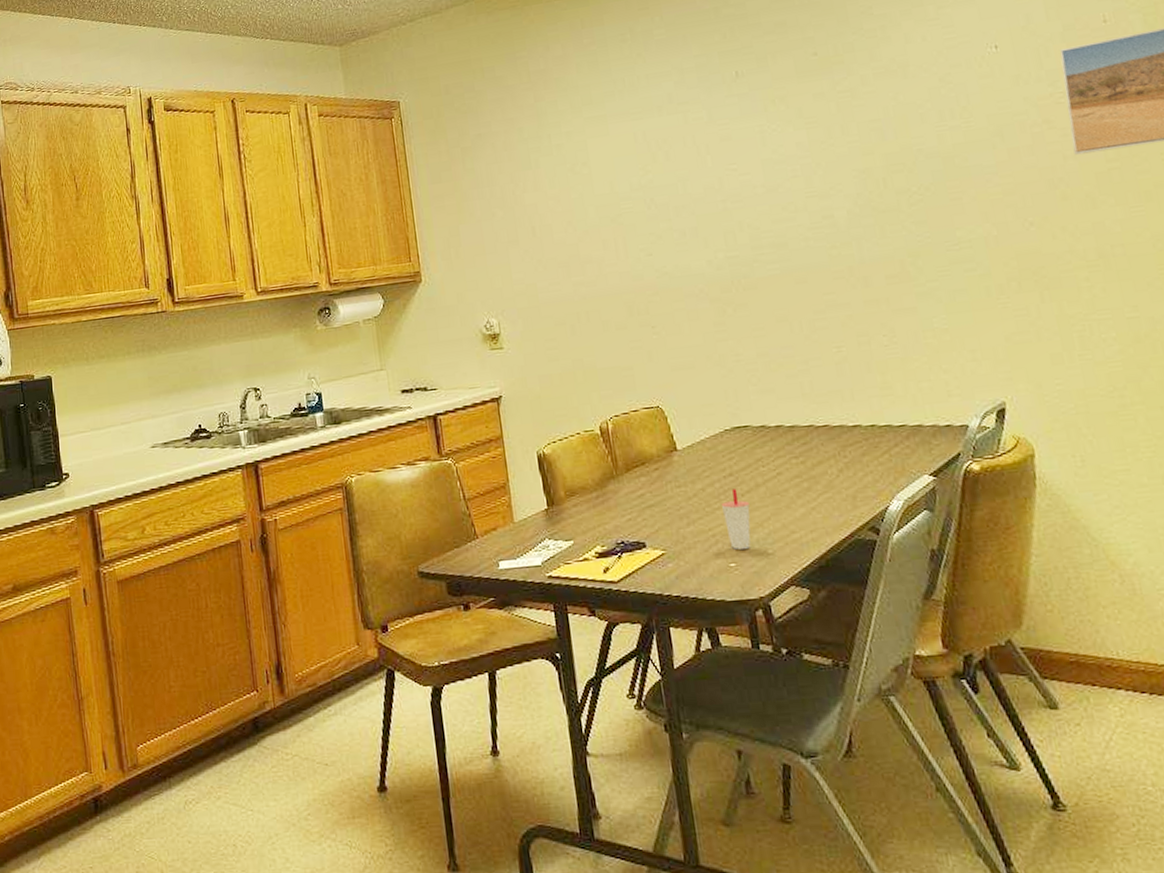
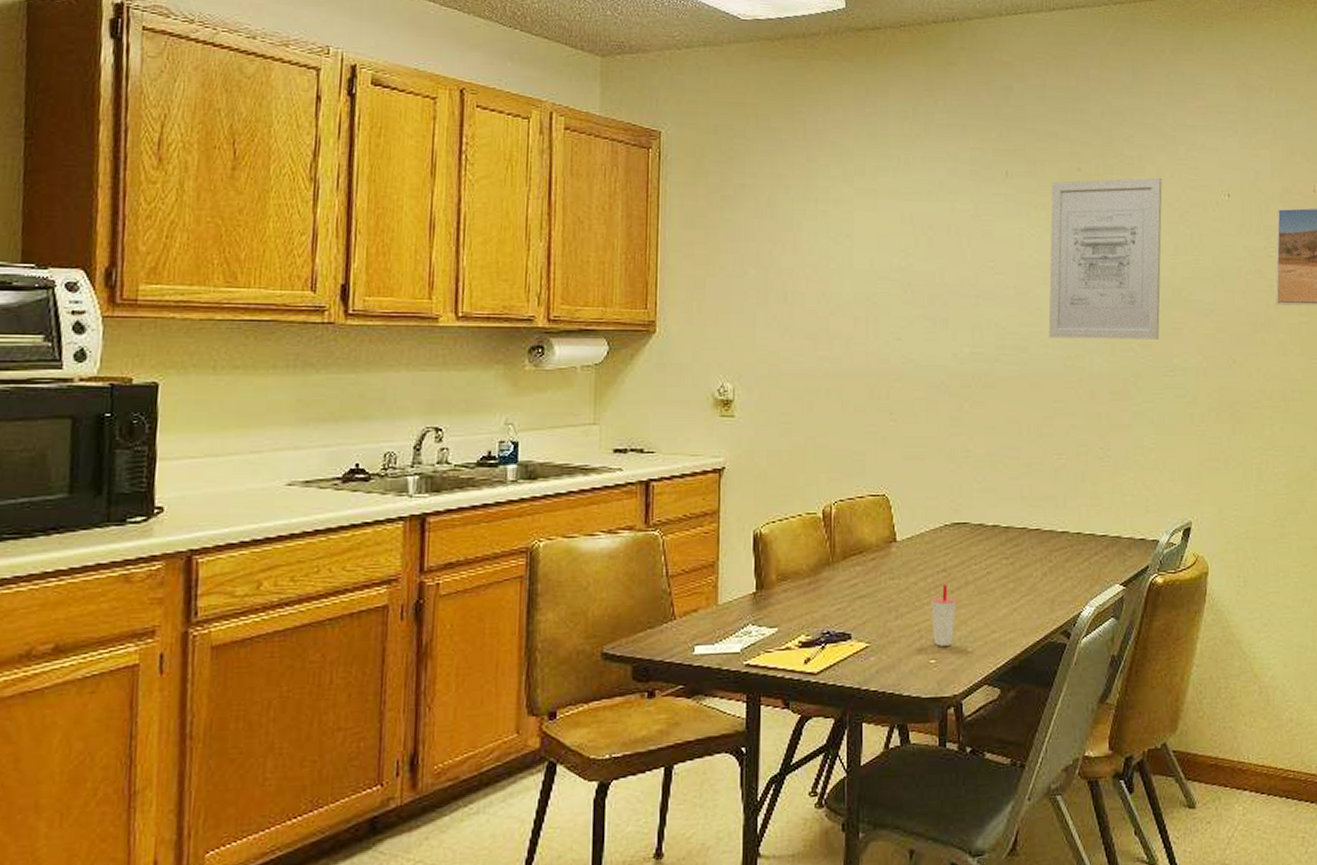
wall art: none [787,44,936,231] -> present [1048,177,1162,340]

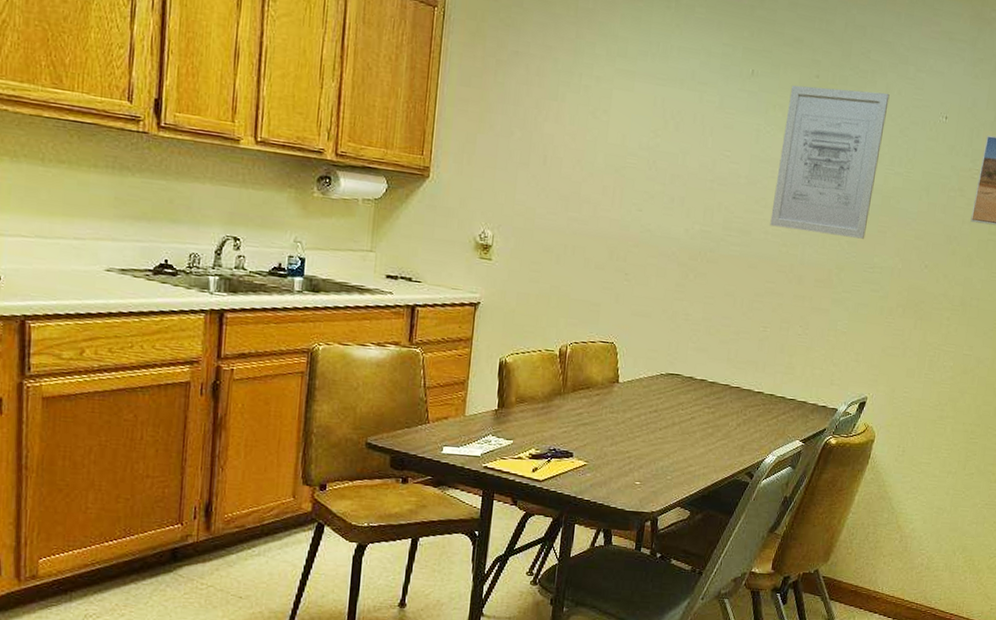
cup: present [930,585,957,646] -> none [640,423,664,472]

